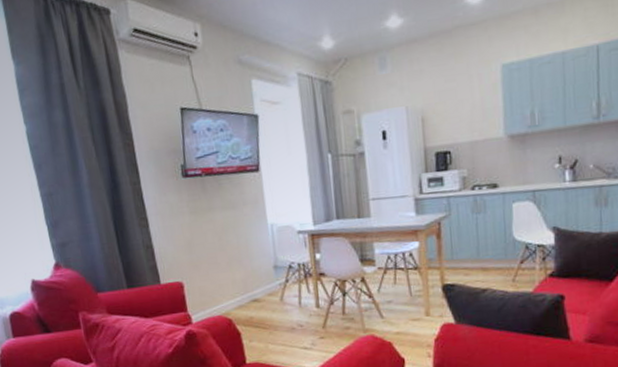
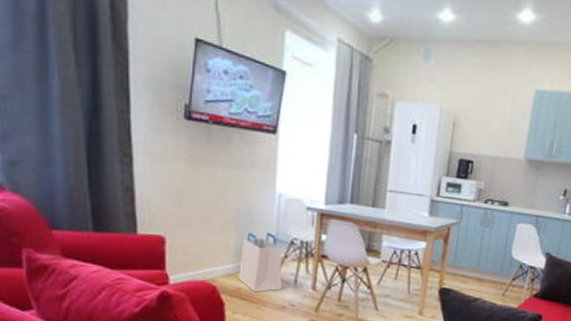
shopping bag: none [247,261,288,319] -> present [239,232,282,293]

